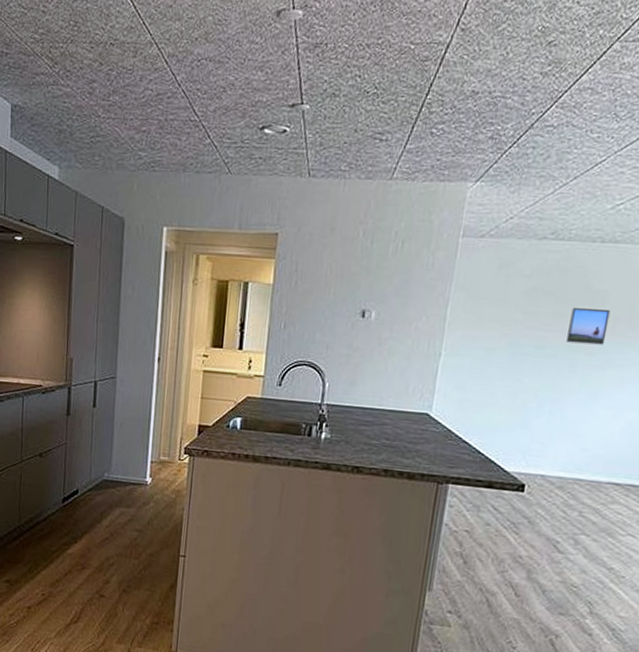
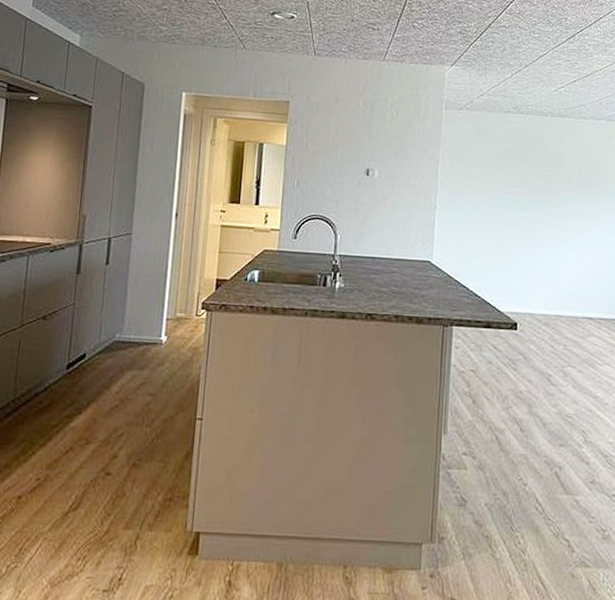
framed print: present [566,308,611,345] -> none [536,168,566,199]

